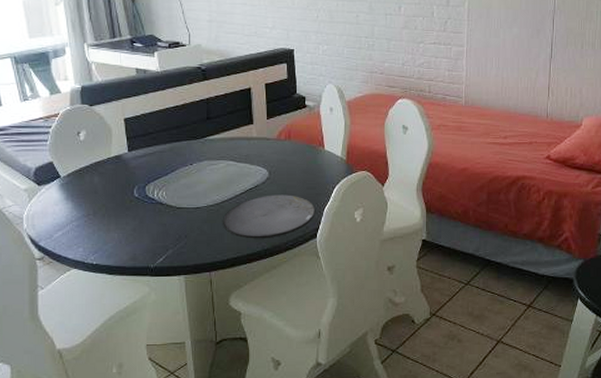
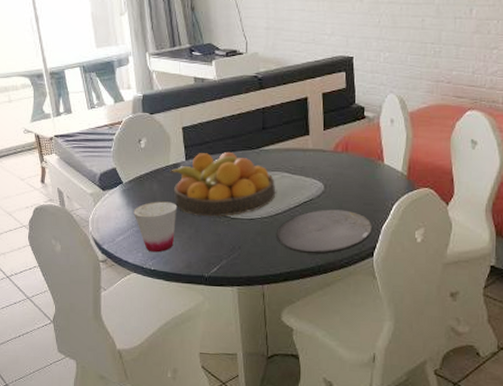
cup: none [73,194,120,246] -> present [134,201,178,253]
fruit bowl: none [111,143,222,207] -> present [169,152,276,217]

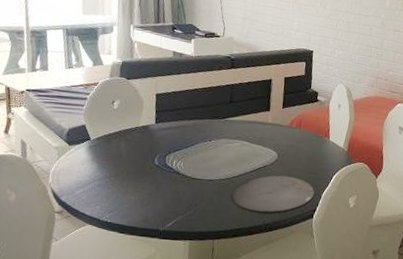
cup: present [134,201,178,253] -> none [97,158,142,207]
fruit bowl: present [169,152,276,217] -> none [138,118,236,176]

